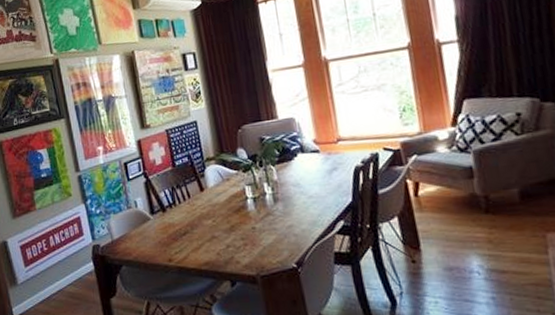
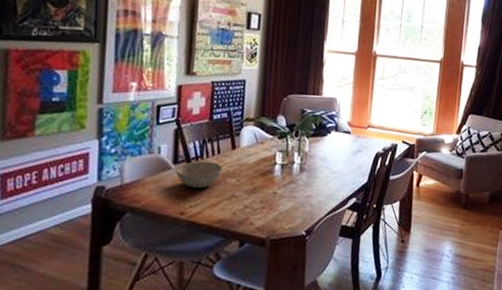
bowl: none [154,206,197,235] -> present [175,161,223,188]

